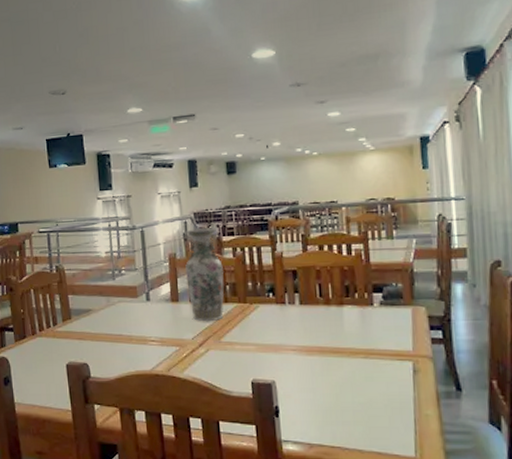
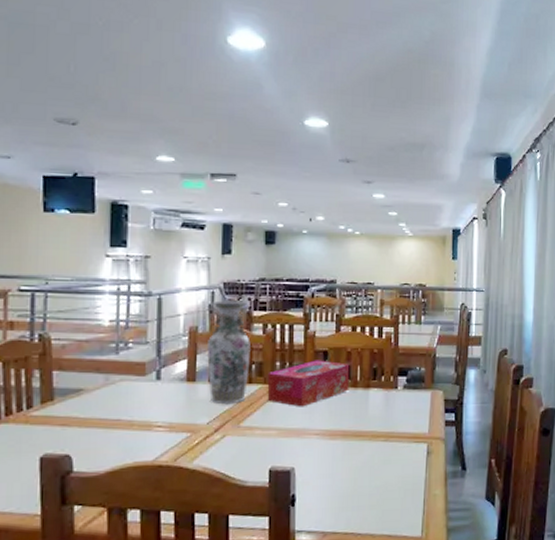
tissue box: none [241,279,322,324] -> present [267,360,350,407]

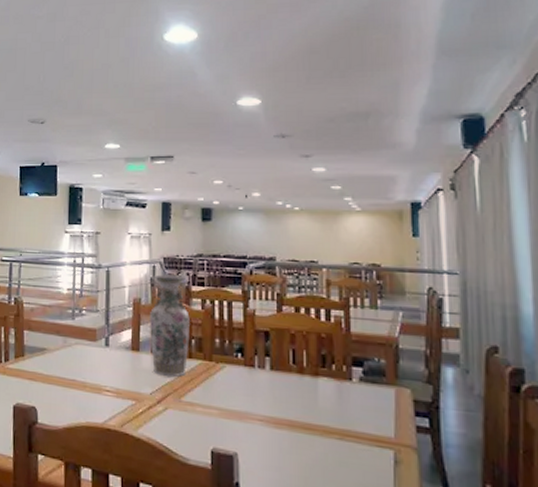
tissue box: present [267,360,350,407] -> none [207,340,295,389]

